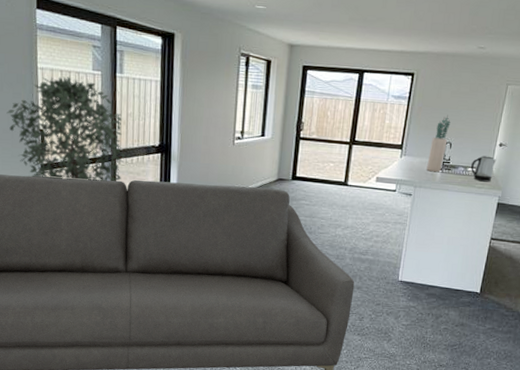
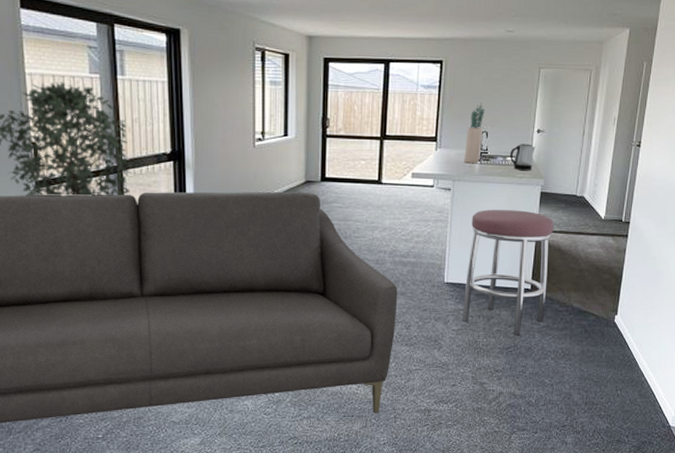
bar stool: none [412,216,508,335] -> present [462,210,555,336]

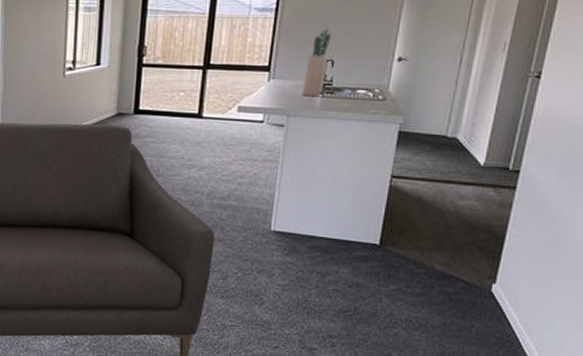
bar stool: present [462,210,555,336] -> none [290,150,415,298]
kettle: present [509,143,536,171] -> none [360,74,395,106]

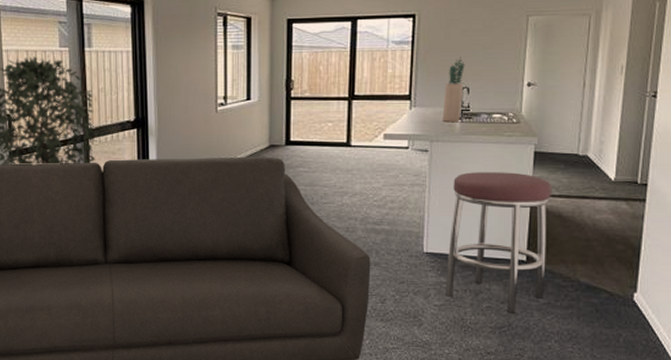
bar stool: none [290,150,415,298] -> present [445,172,553,314]

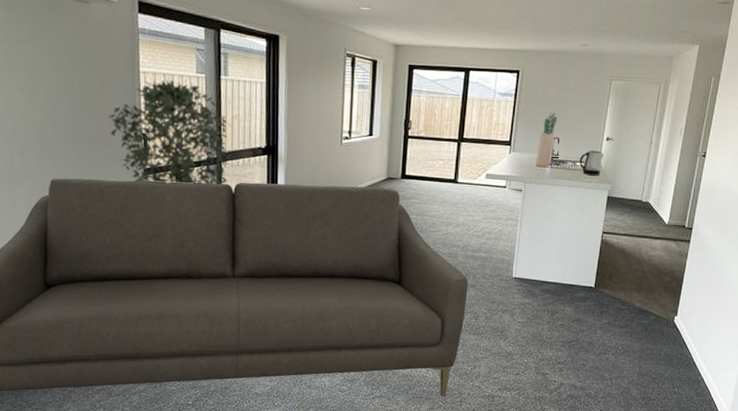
bar stool: present [445,172,553,314] -> none [528,211,620,331]
kettle: none [495,99,526,129] -> present [579,150,605,176]

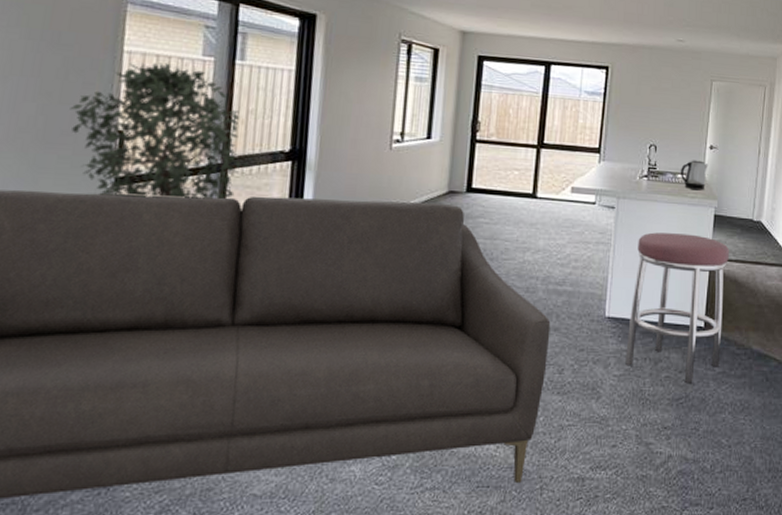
bar stool: none [528,211,620,331] -> present [625,232,730,384]
vase: present [535,110,558,168] -> none [630,113,654,180]

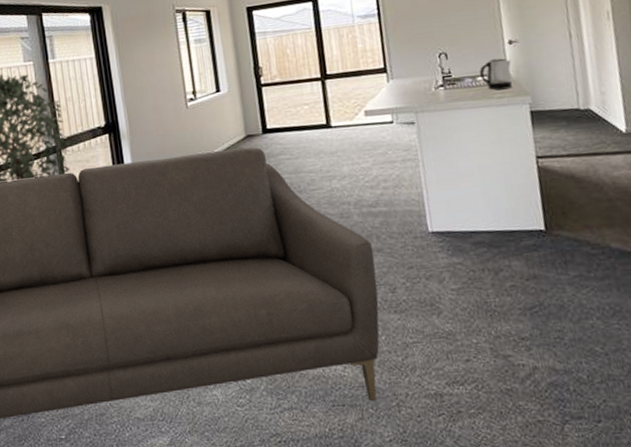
bar stool: present [625,232,730,384] -> none [447,135,573,291]

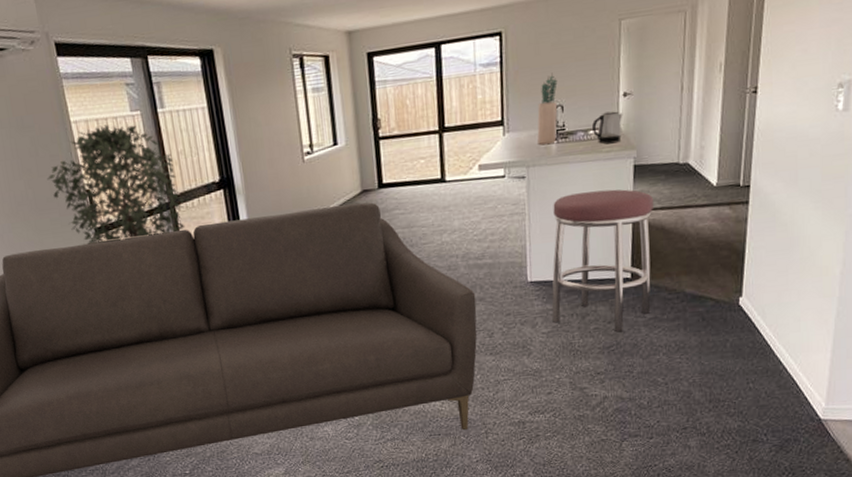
vase: none [420,22,444,91] -> present [537,72,558,145]
bar stool: none [447,135,573,291] -> present [551,189,654,332]

